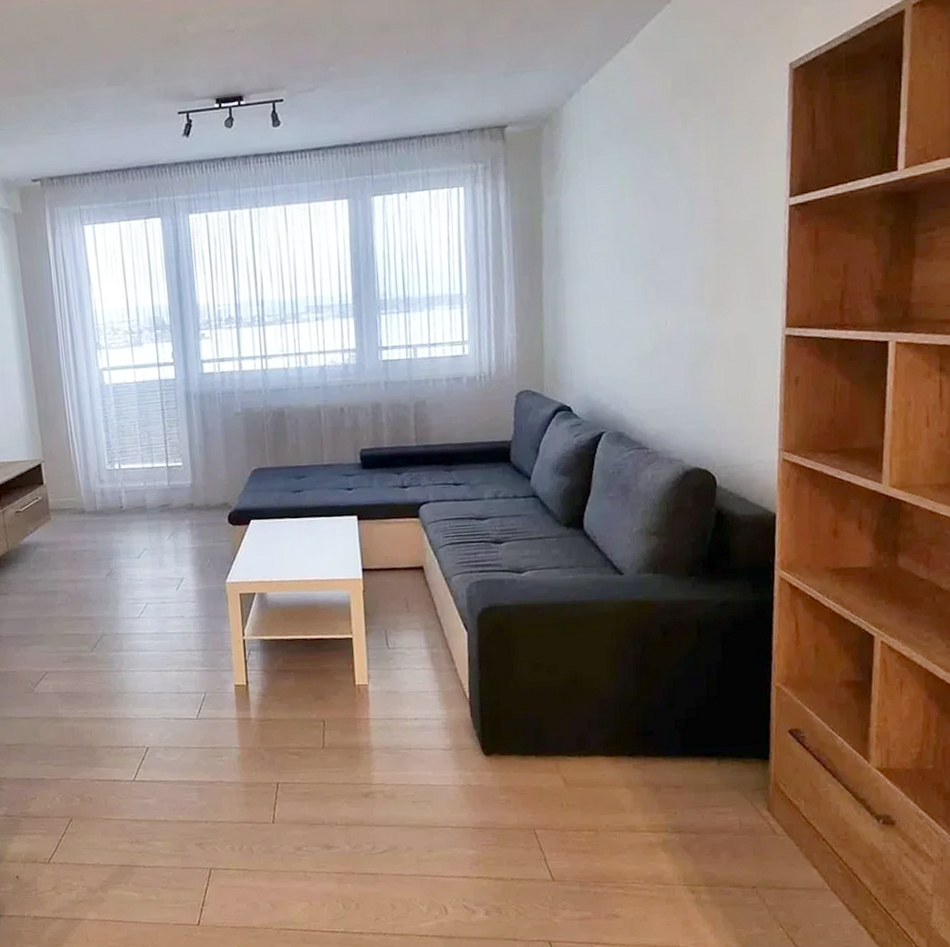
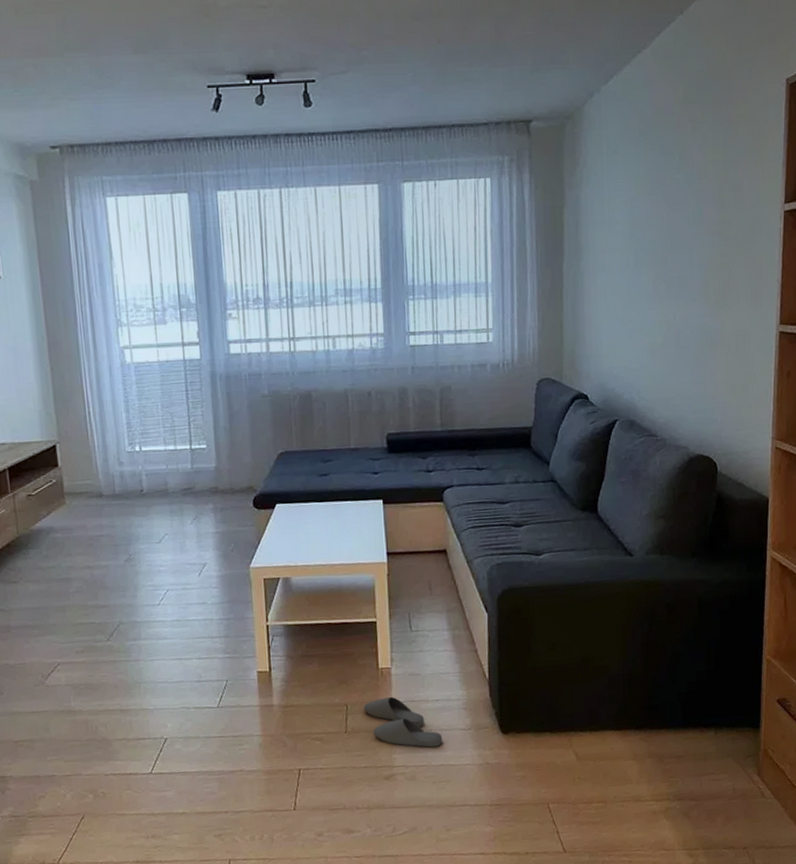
slippers: none [340,713,423,767] -> present [363,696,443,748]

